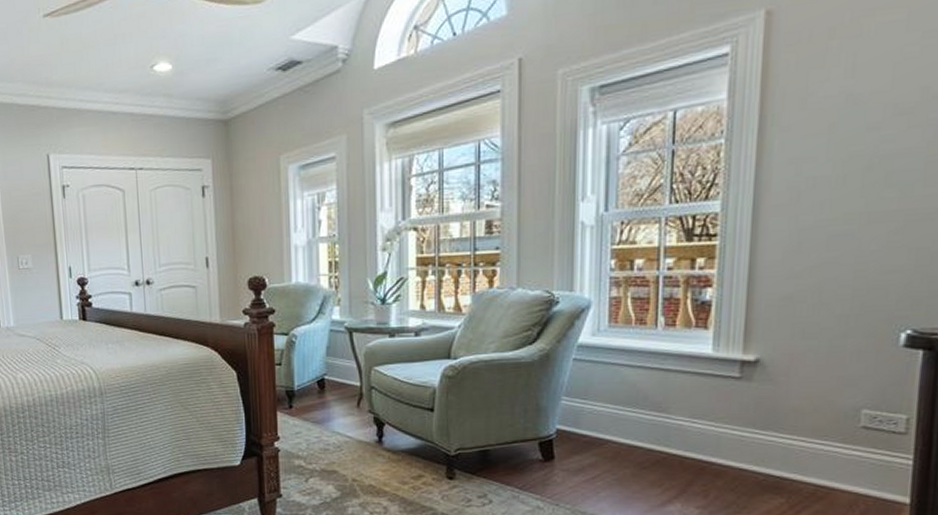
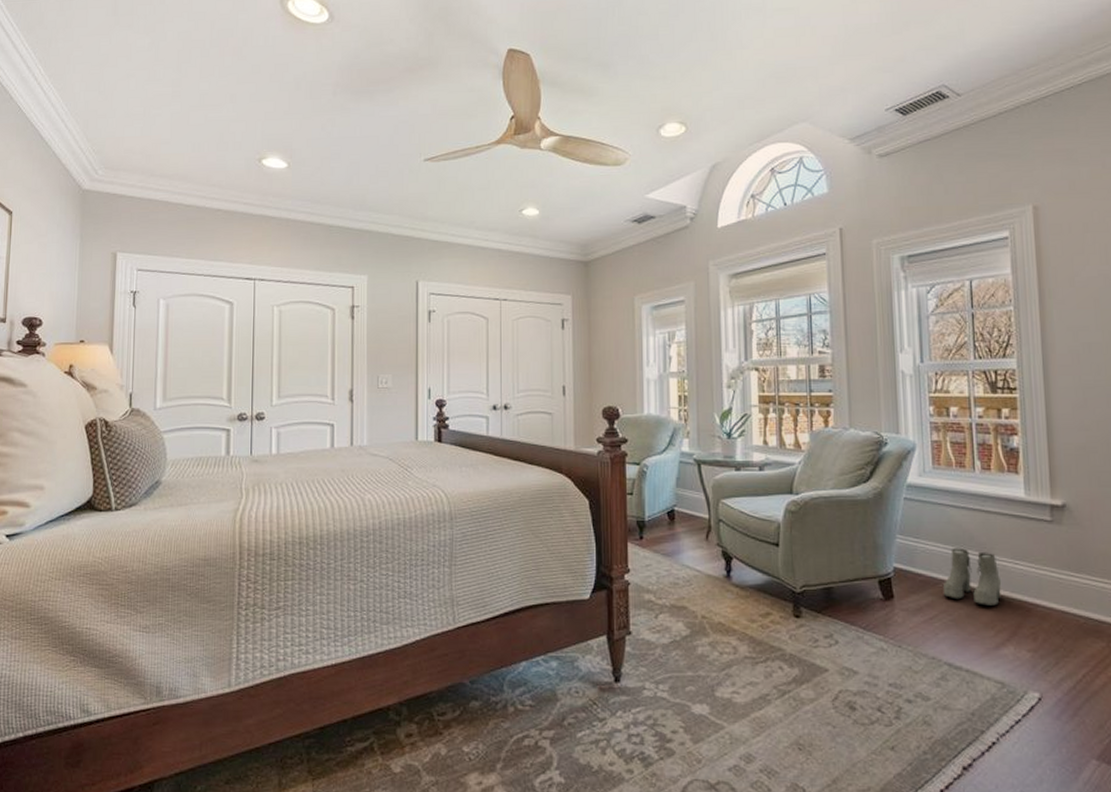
boots: none [608,408,675,465] -> present [943,548,1002,606]

